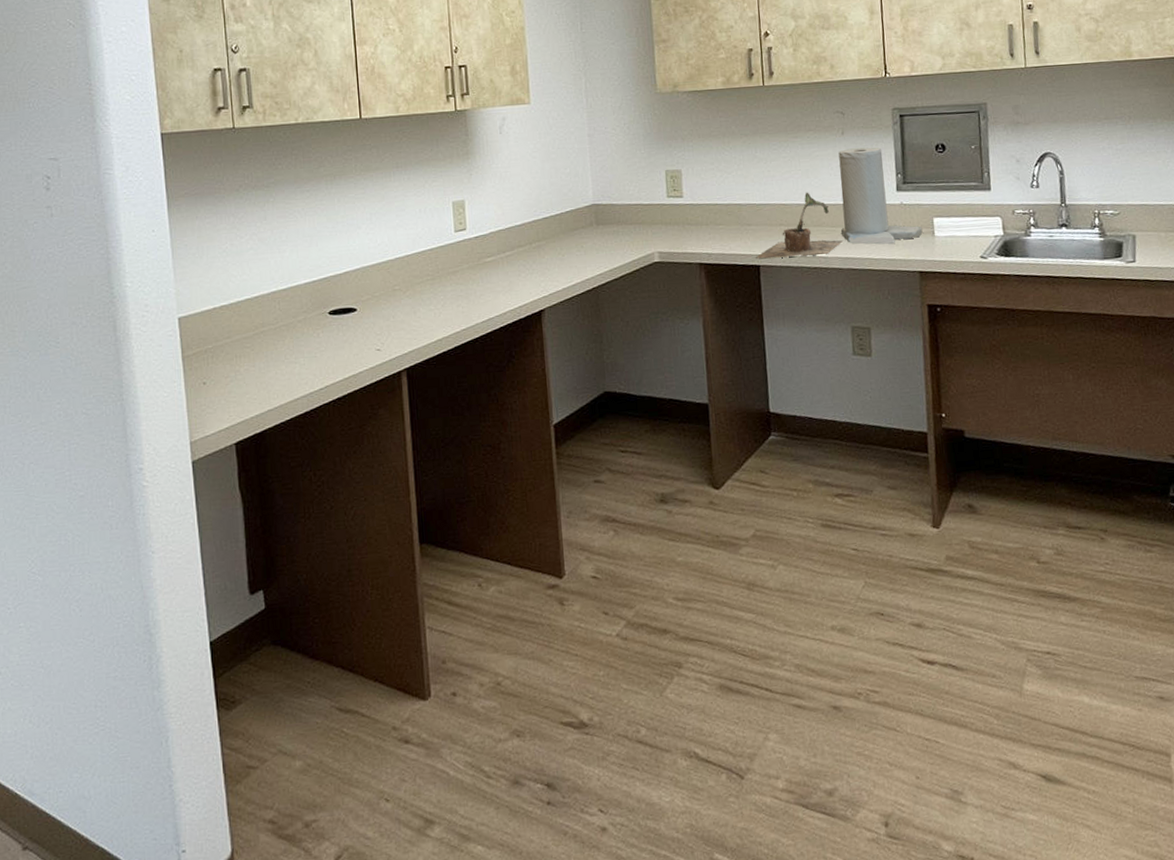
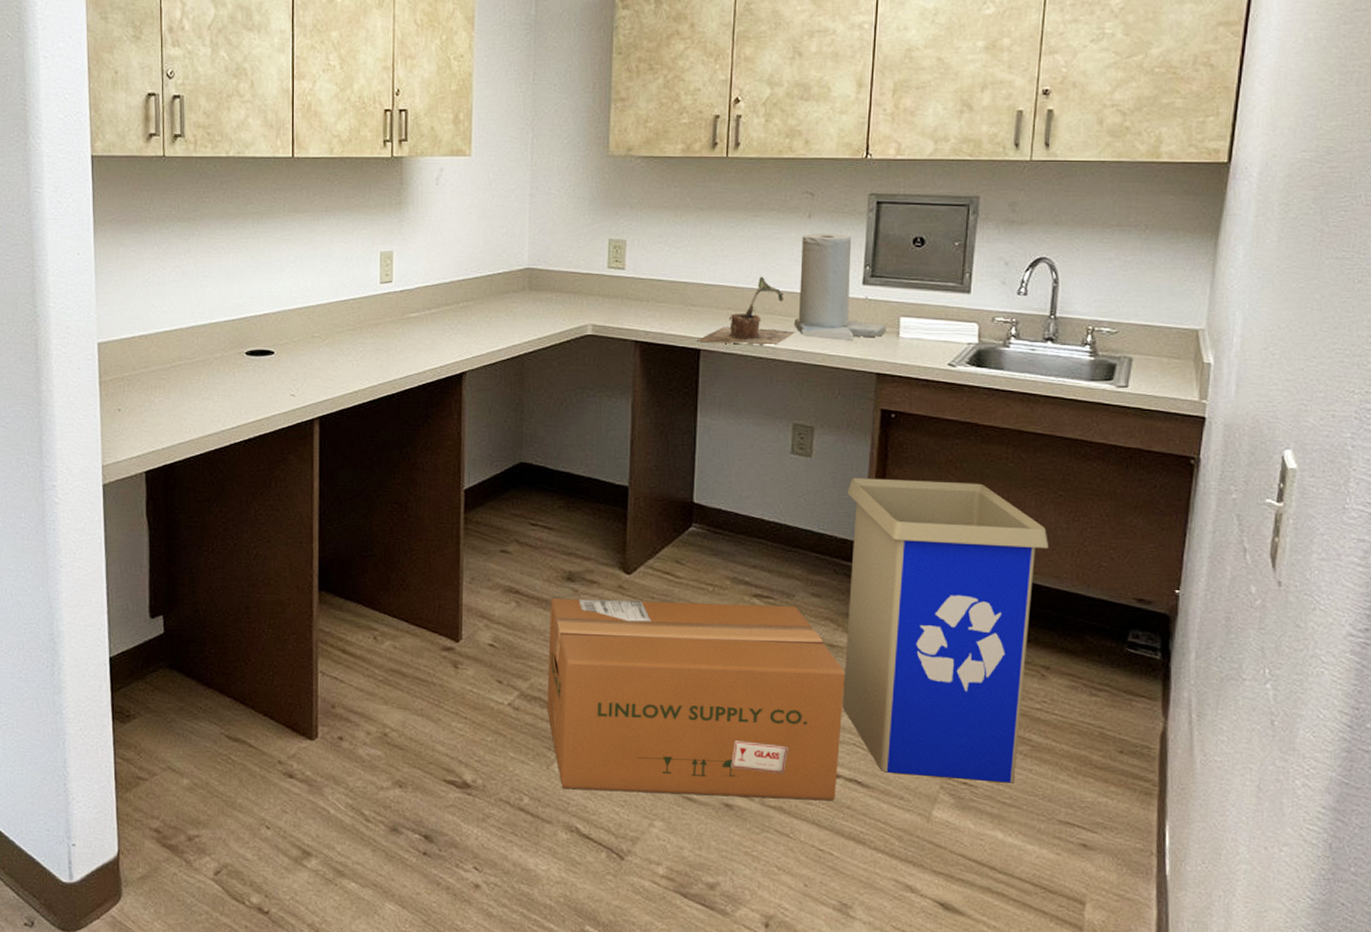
box: none [646,501,934,714] -> present [547,599,846,800]
recycling bin: none [907,364,1092,653] -> present [842,477,1049,783]

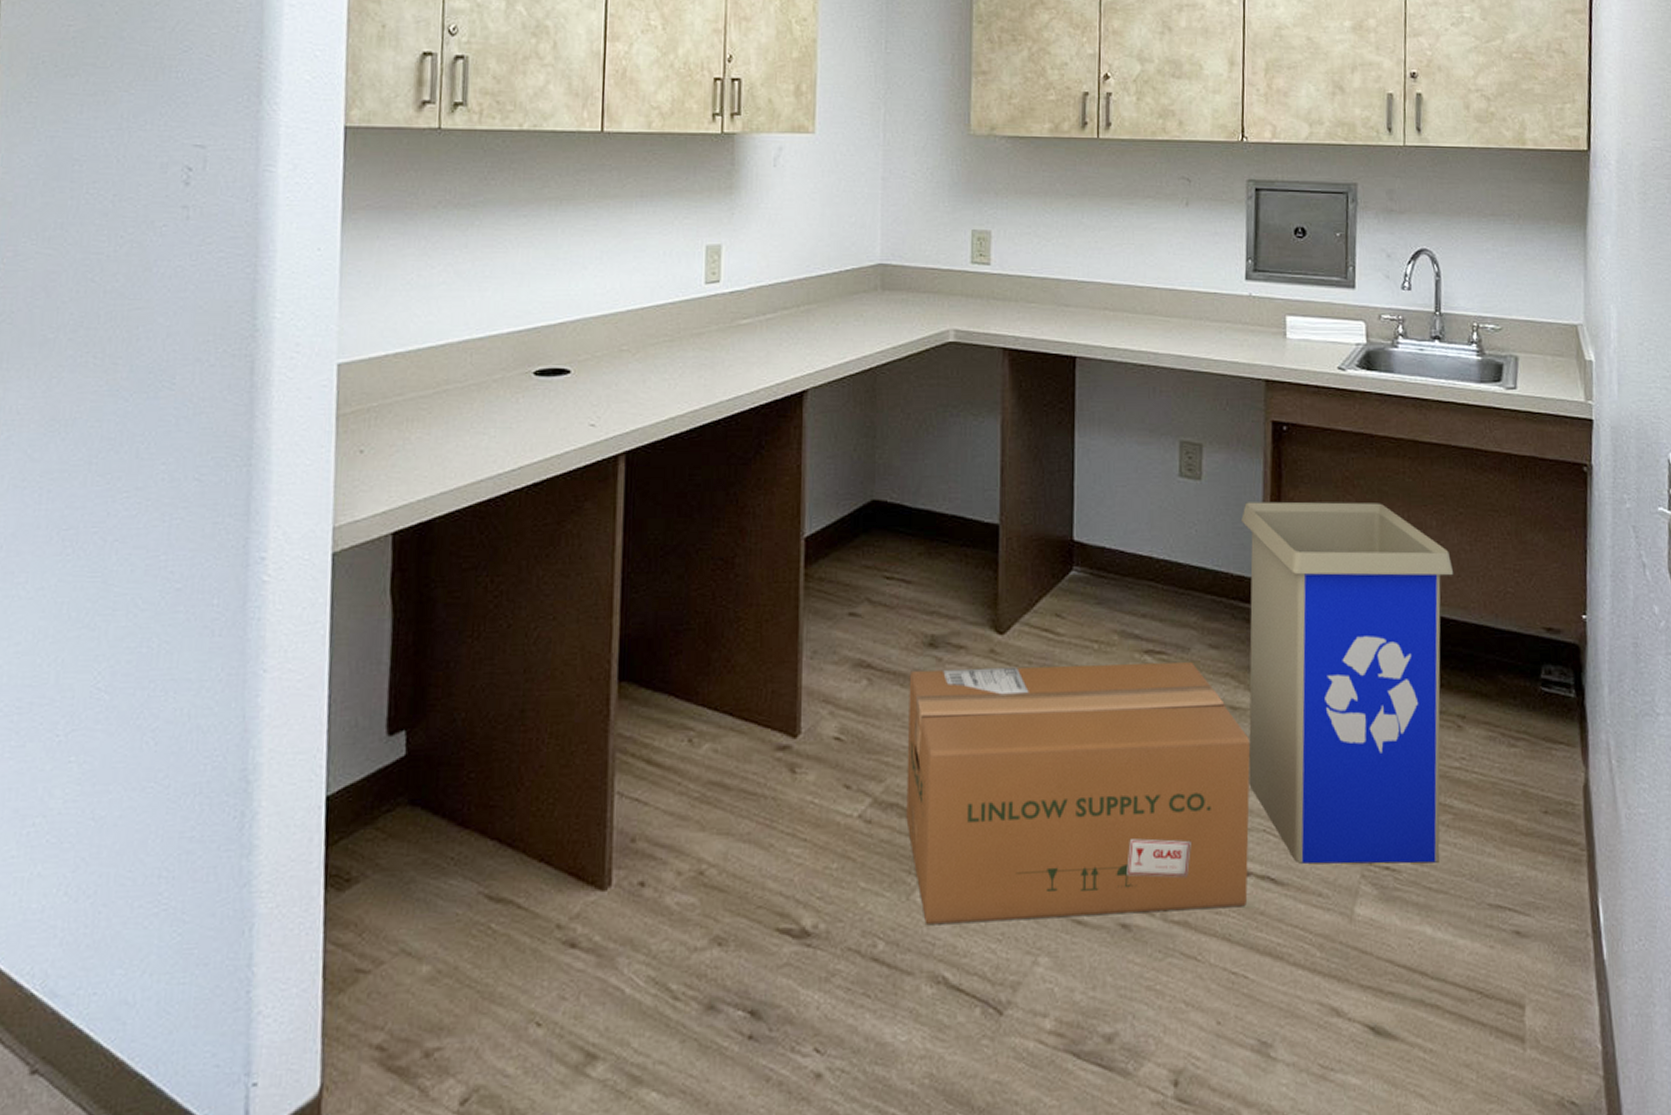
plant: present [696,276,796,345] -> none [1071,271,1179,350]
paper towel: present [794,233,886,340] -> none [1175,223,1273,343]

